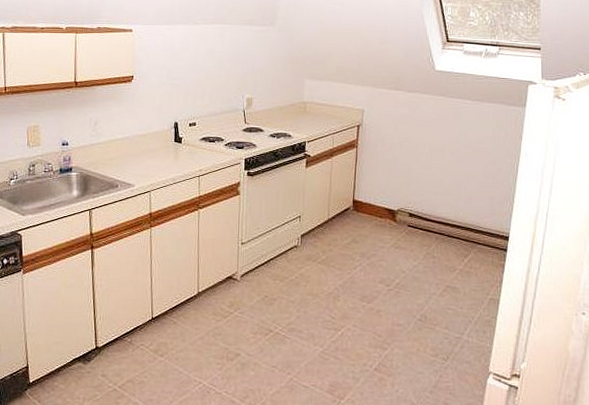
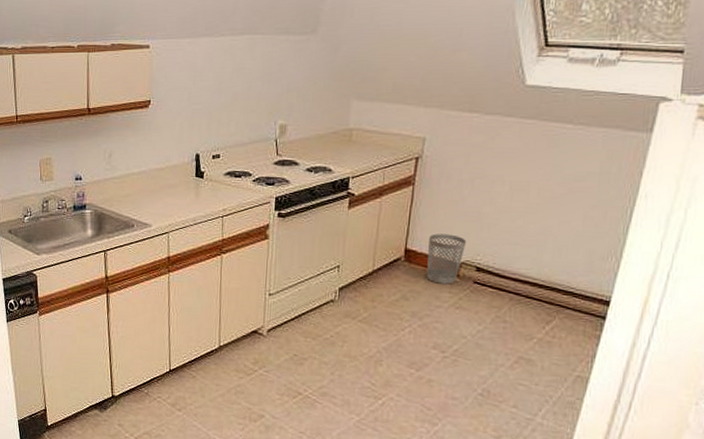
wastebasket: none [371,187,400,228] -> present [426,234,467,284]

